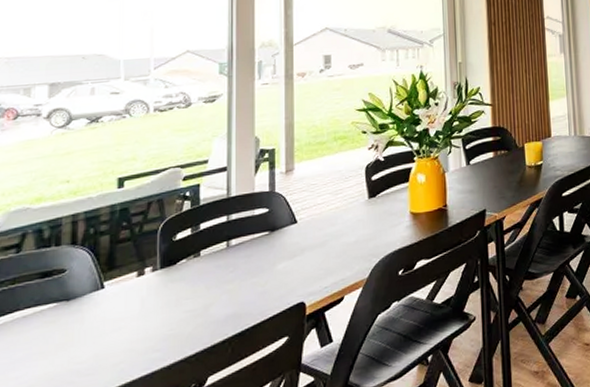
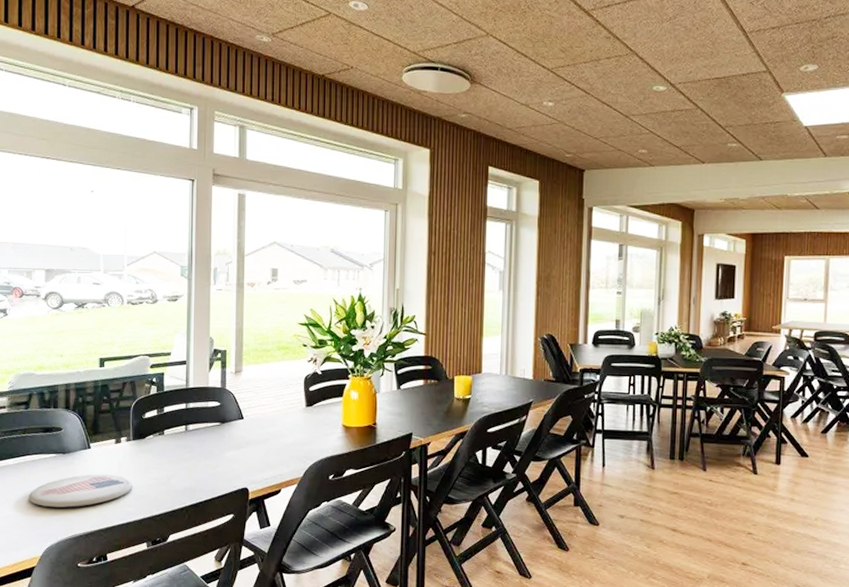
plate: none [16,315,160,374] -> present [28,474,132,508]

